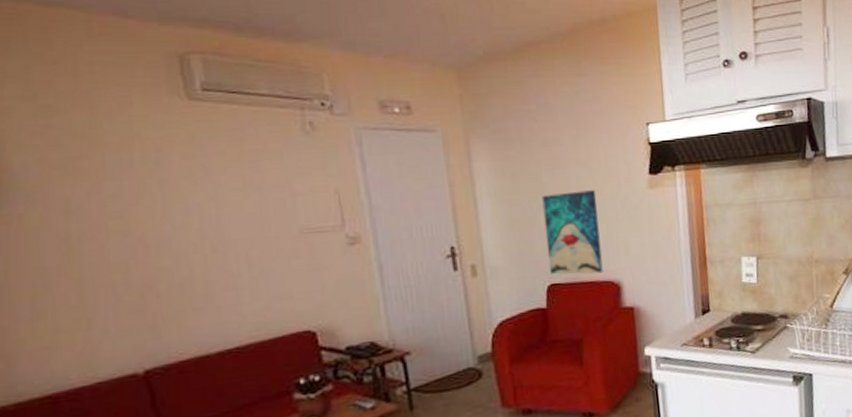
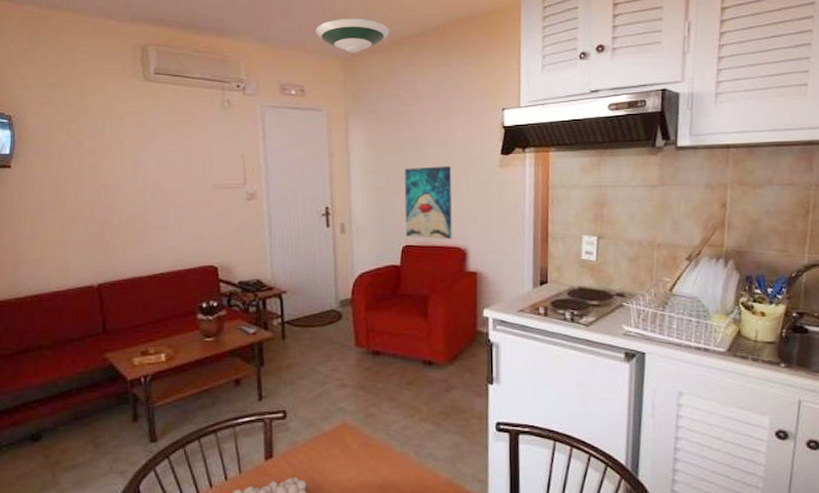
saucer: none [418,20,511,62] -> present [315,18,390,53]

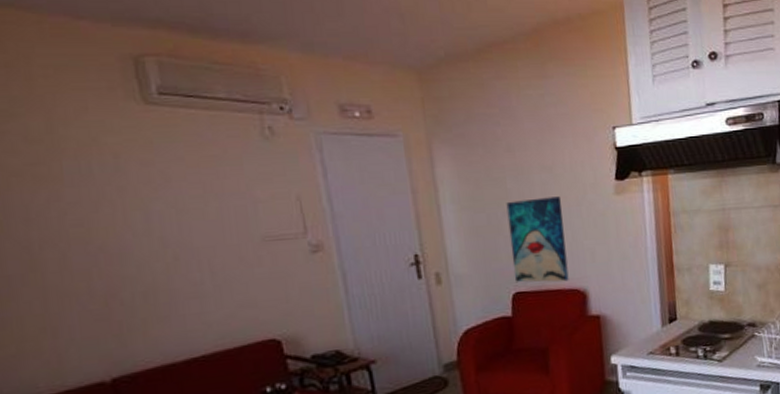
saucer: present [315,18,390,53] -> none [377,19,473,64]

